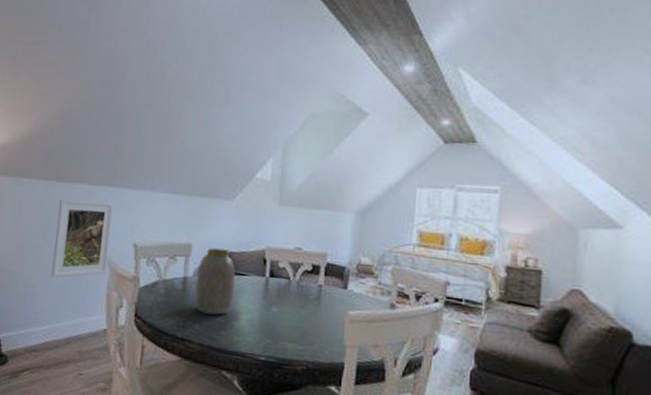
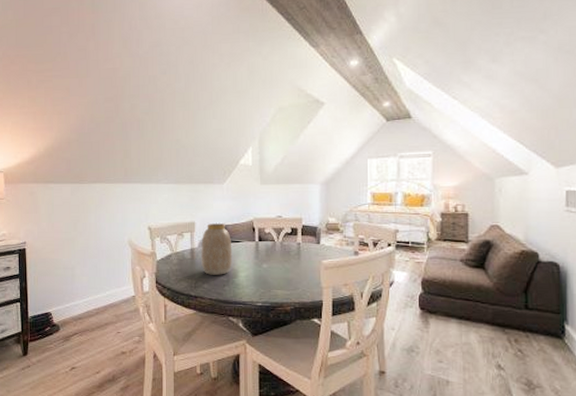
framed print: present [51,198,114,278] -> none [84,196,130,260]

